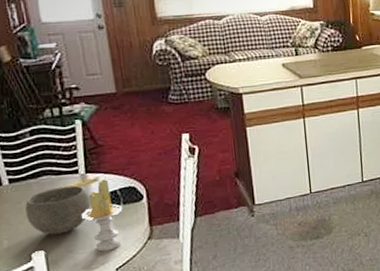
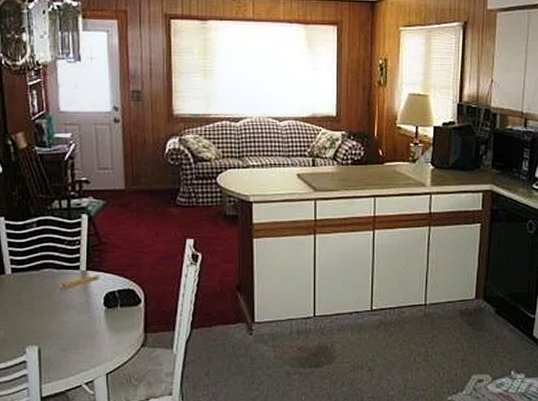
bowl: present [25,185,91,235] -> none [25,282,88,331]
candle: present [82,179,123,252] -> none [79,279,120,354]

